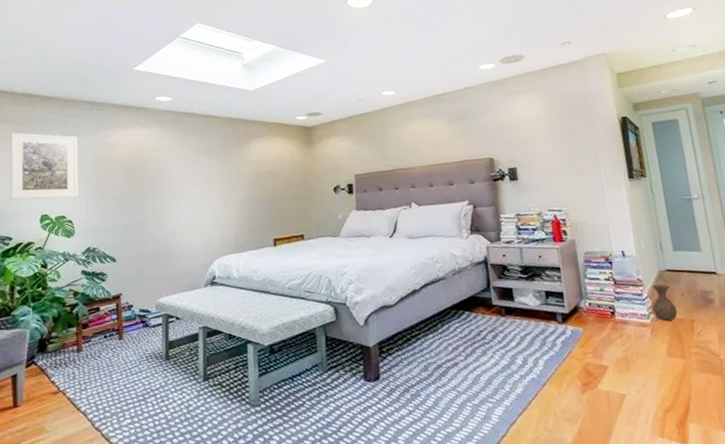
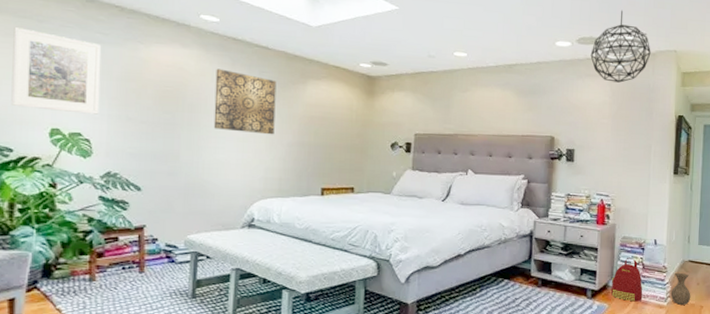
wall art: none [172,141,226,196] -> present [213,68,277,135]
pendant light: none [516,24,579,95] -> present [590,10,651,83]
backpack: none [581,273,621,323] -> present [611,257,643,302]

